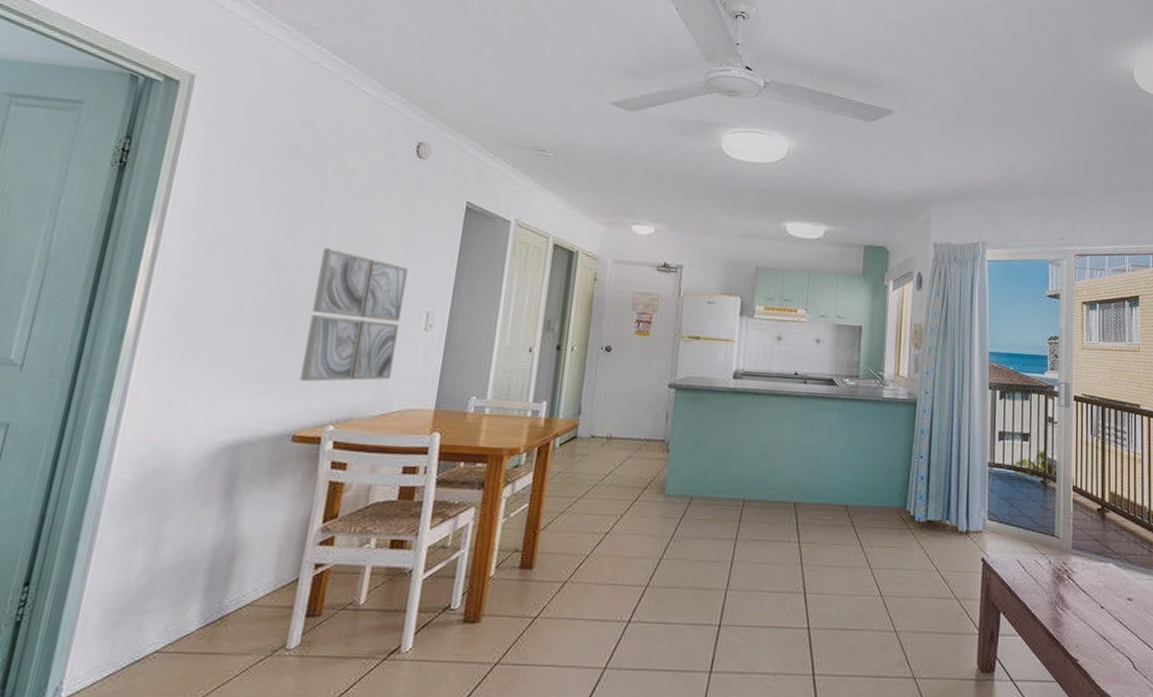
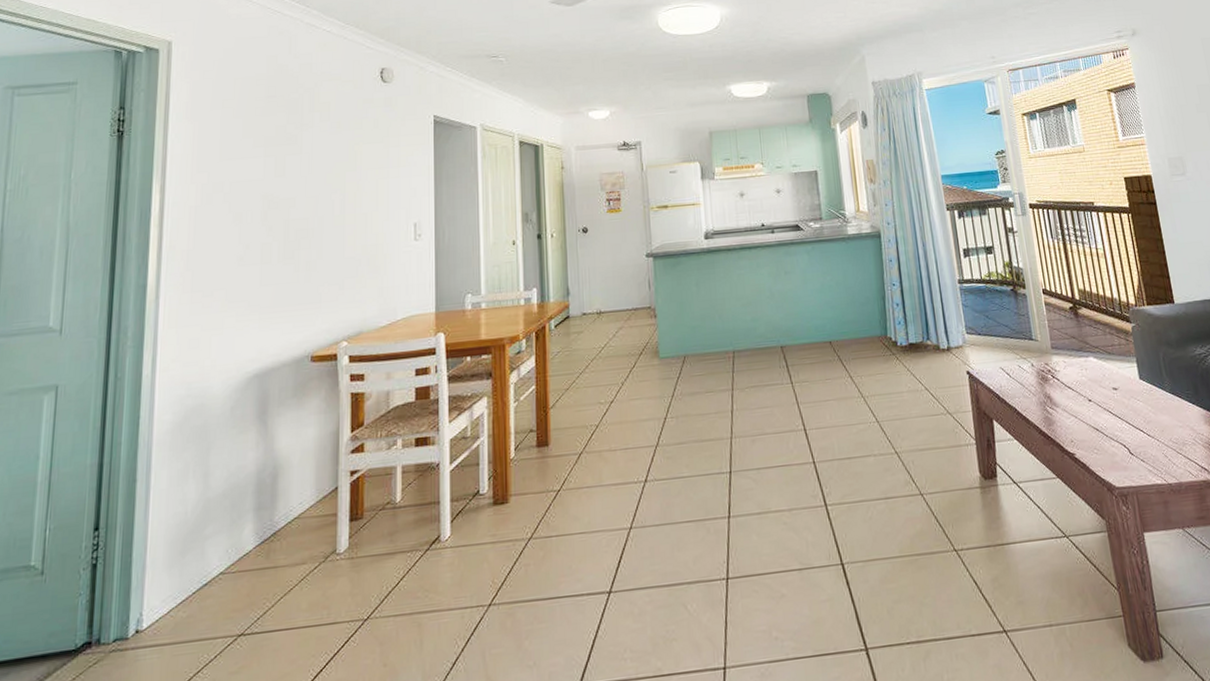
wall art: present [299,247,408,382] -> none [309,178,391,305]

